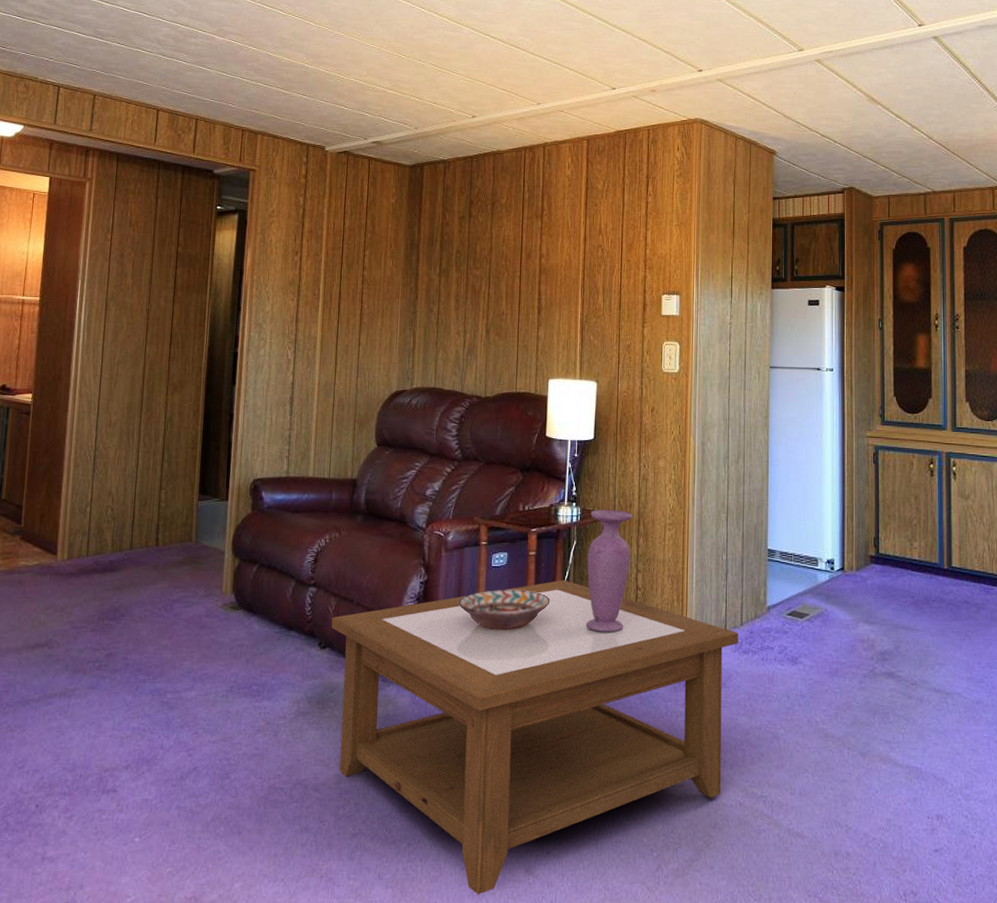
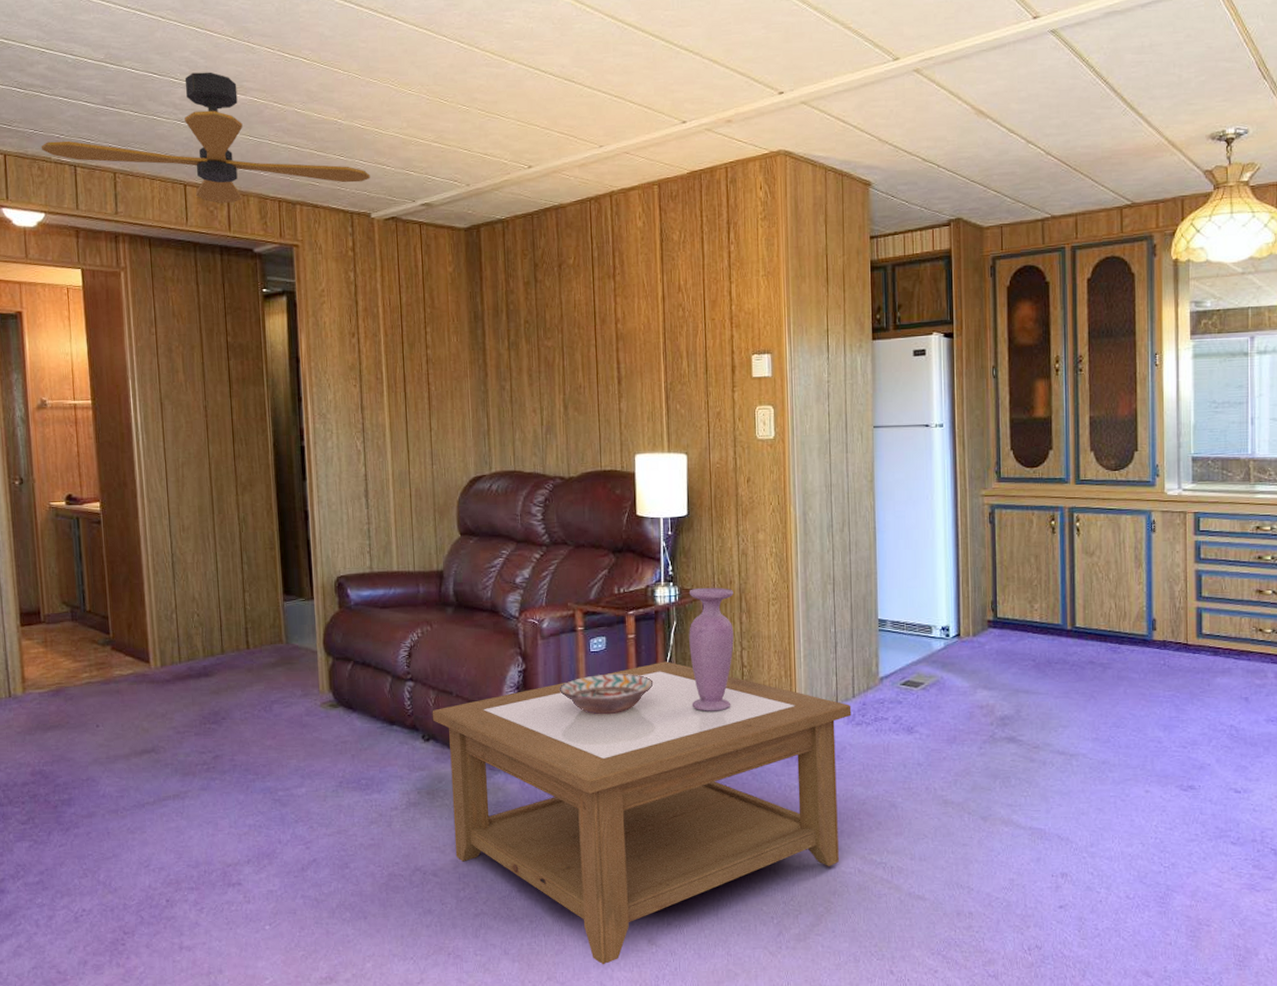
ceiling fan: none [30,15,329,128] -> present [41,72,371,204]

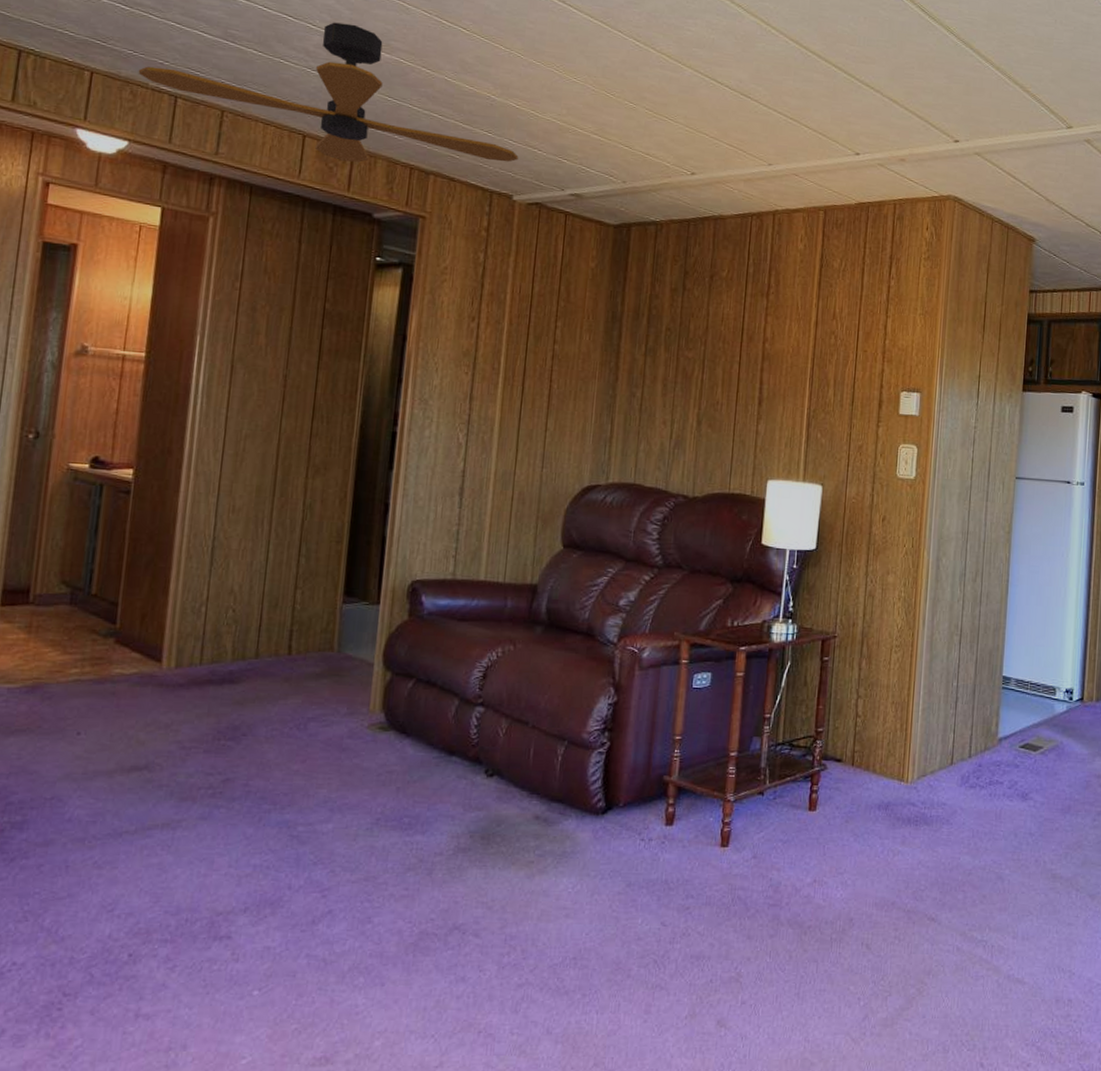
coffee table: present [432,661,852,965] -> none [500,704,967,1050]
decorative bowl: present [559,673,654,715] -> none [651,713,758,760]
vase: present [689,587,734,712] -> none [797,627,856,763]

